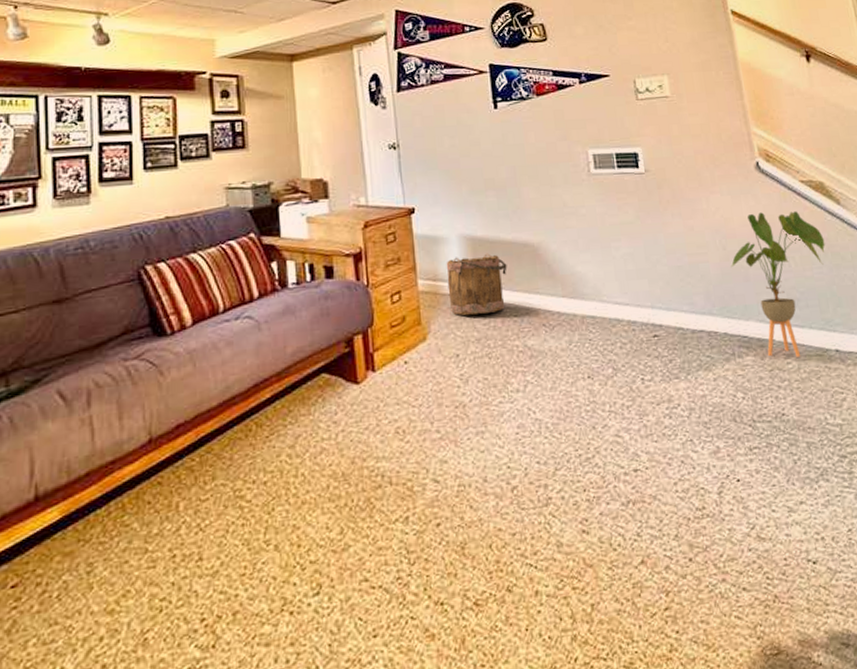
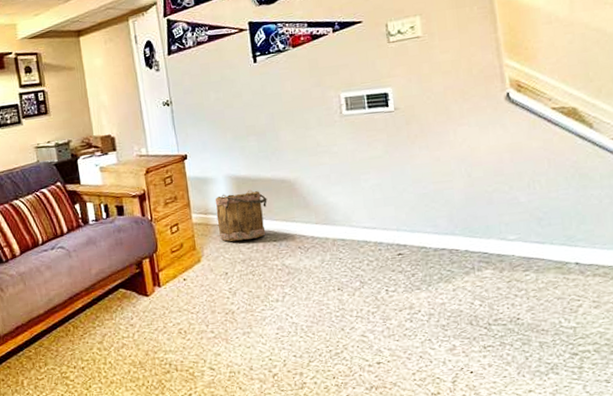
house plant: present [730,211,825,357] -> none [475,137,573,270]

